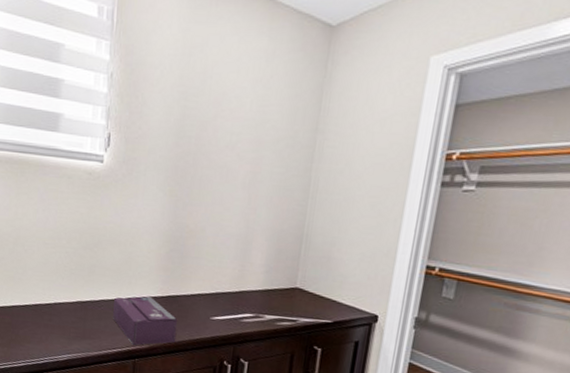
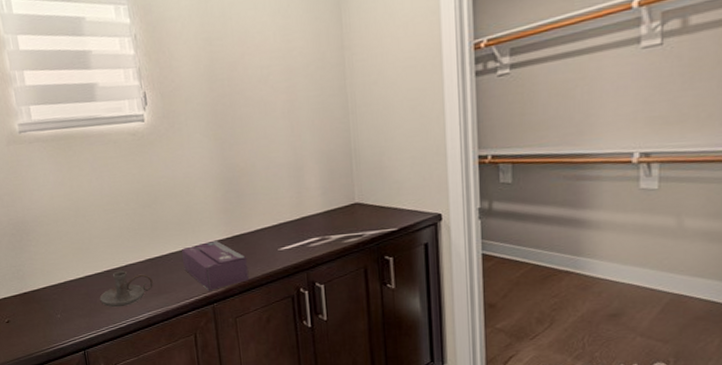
candle holder: none [22,307,79,344] -> present [100,270,153,308]

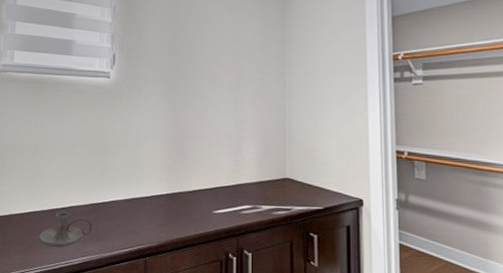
tissue box: present [182,240,250,290] -> none [123,194,183,243]

